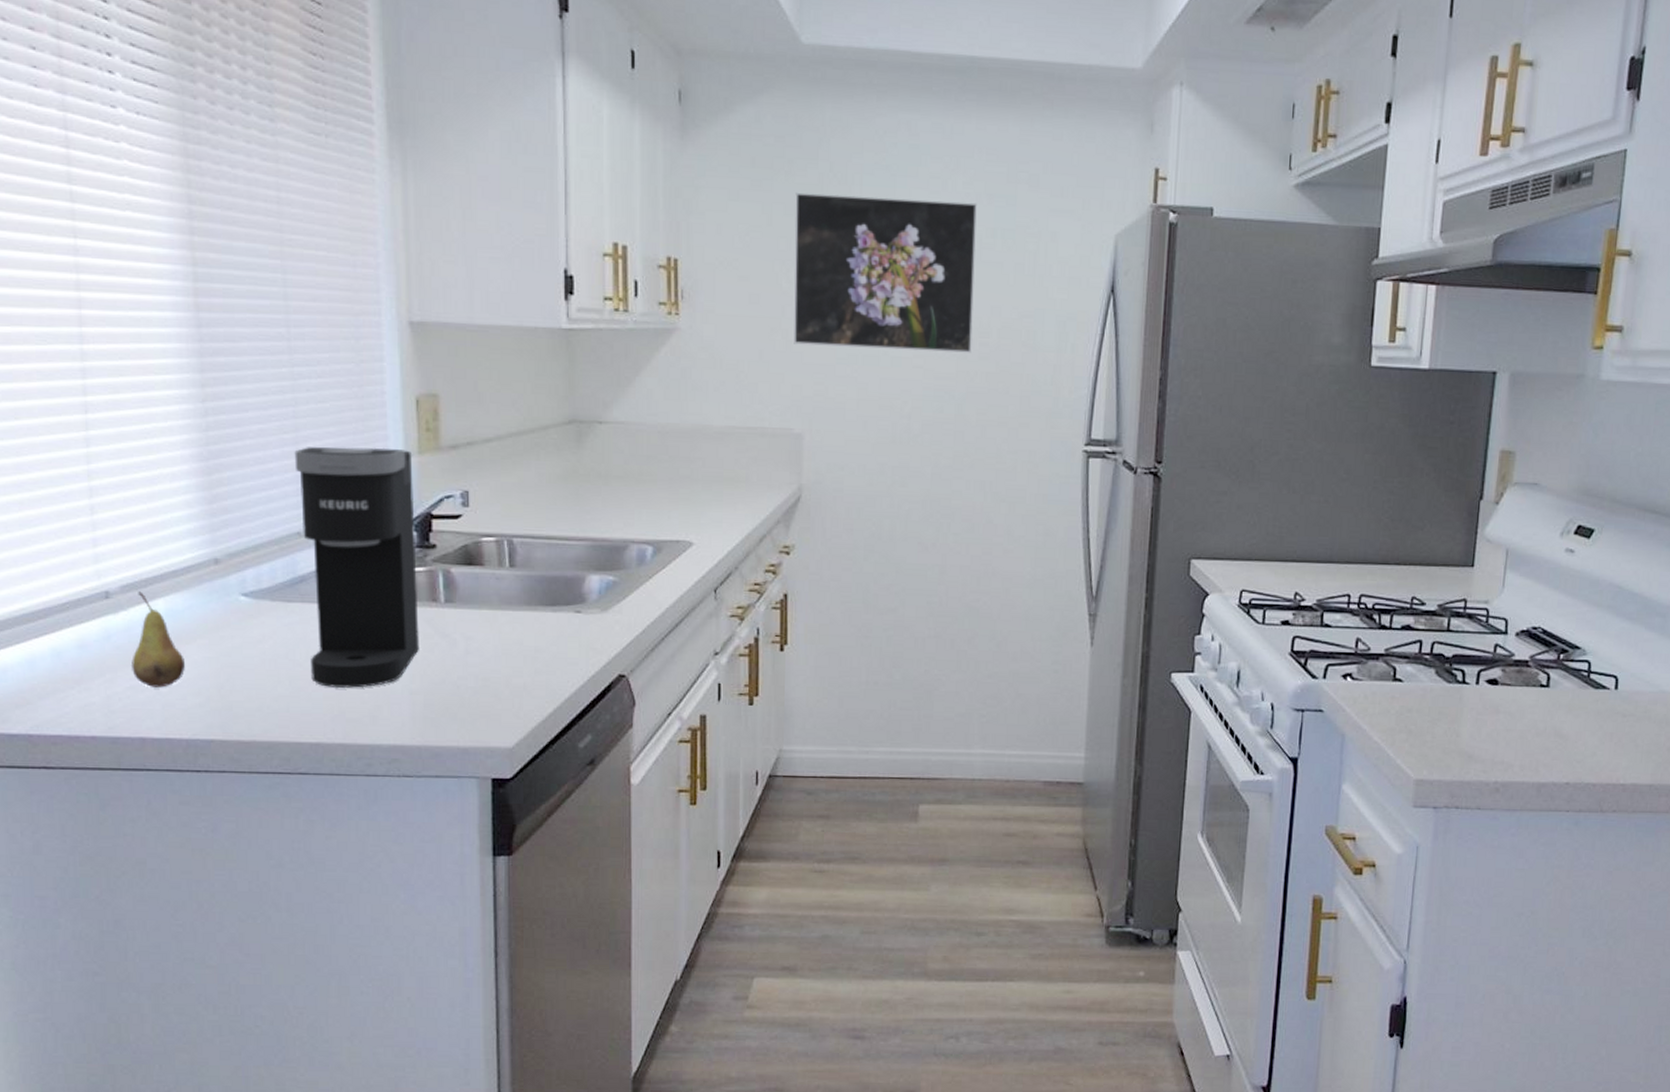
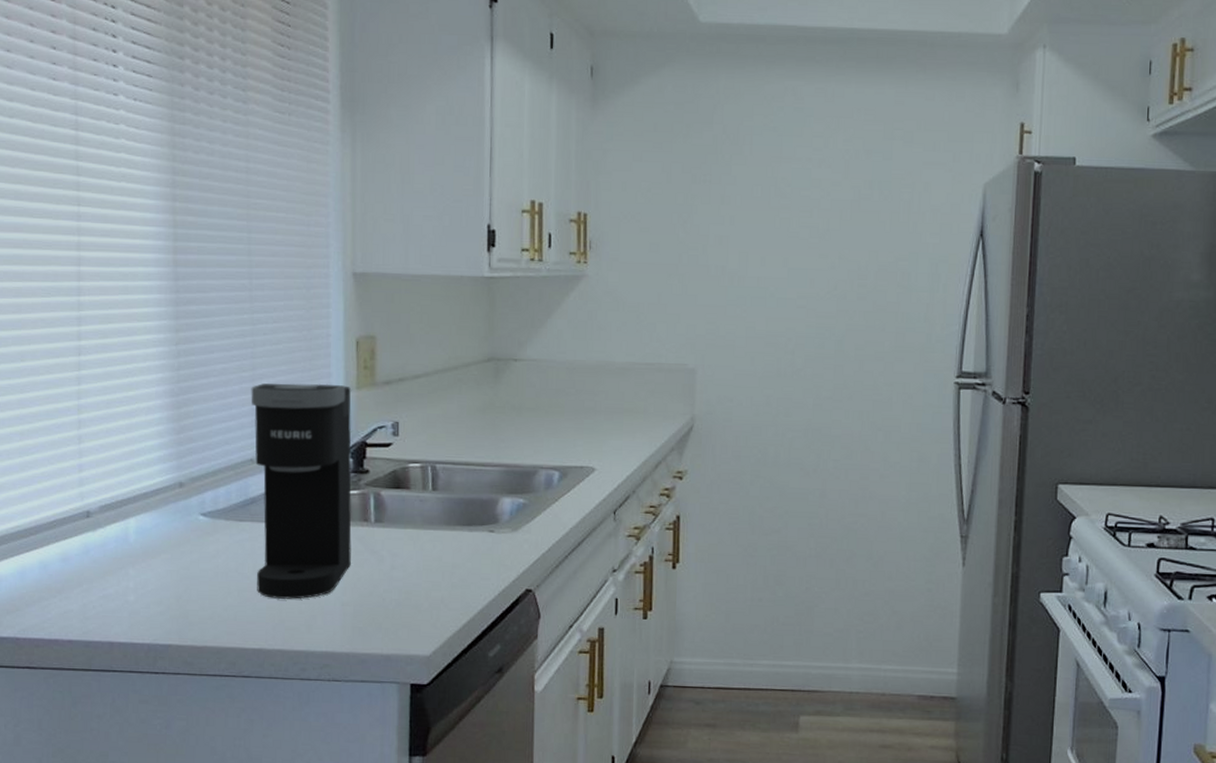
fruit: present [130,591,186,688] -> none [104,511,151,597]
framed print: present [794,192,977,353] -> none [689,153,856,294]

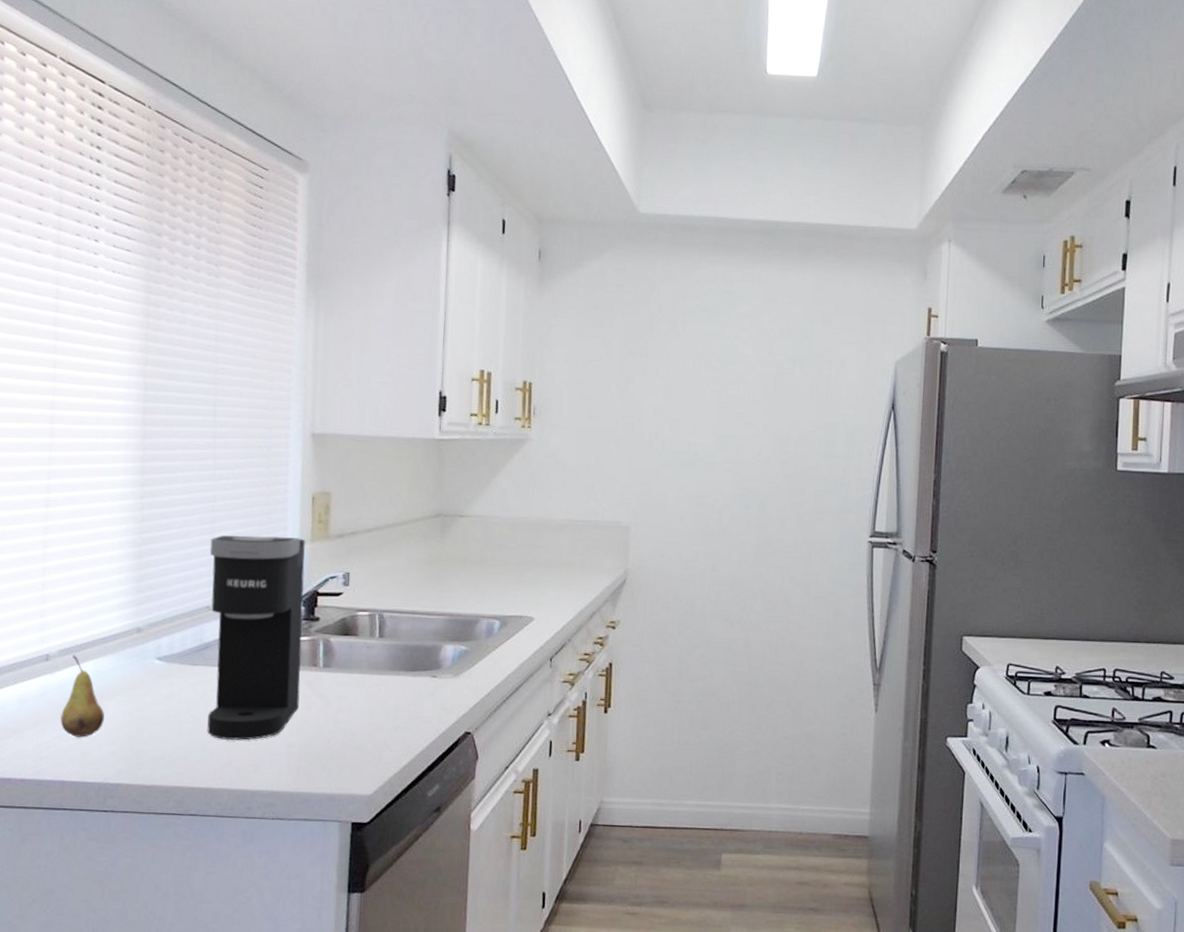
fruit: none [104,511,151,597] -> present [59,655,105,737]

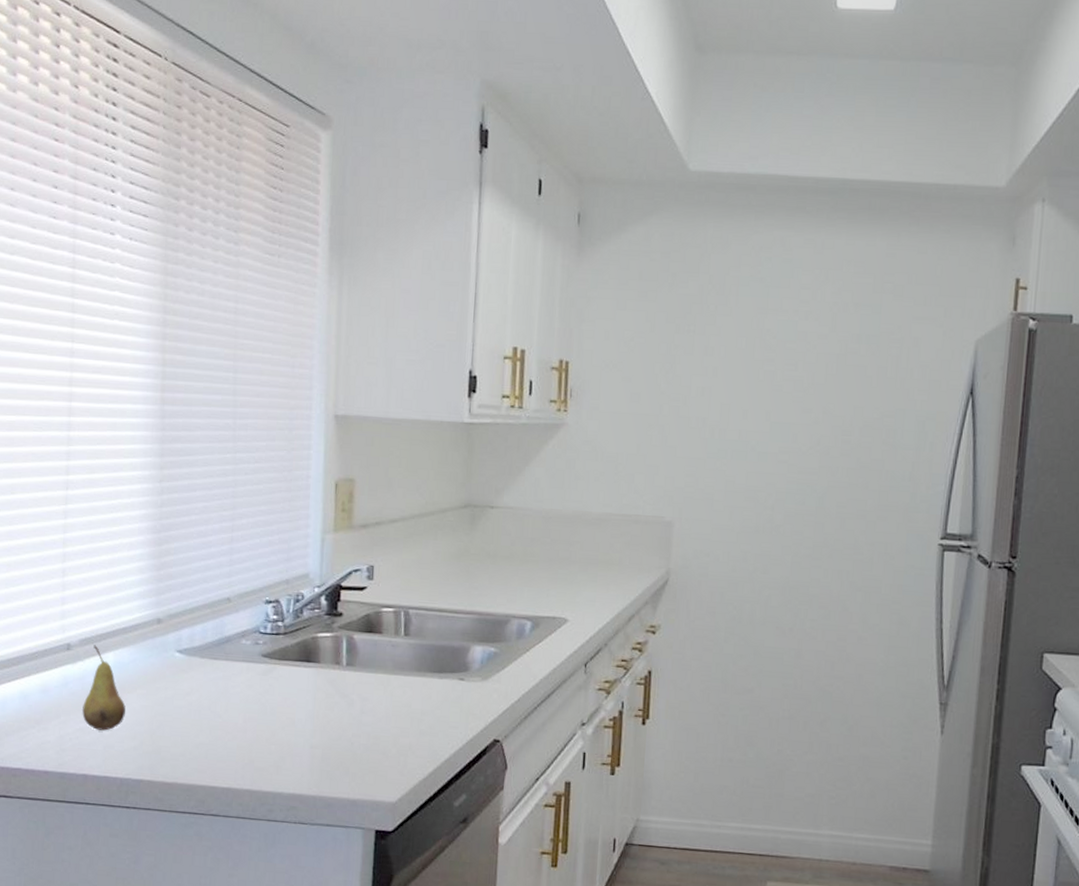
coffee maker: present [207,535,305,741] -> none [228,523,328,740]

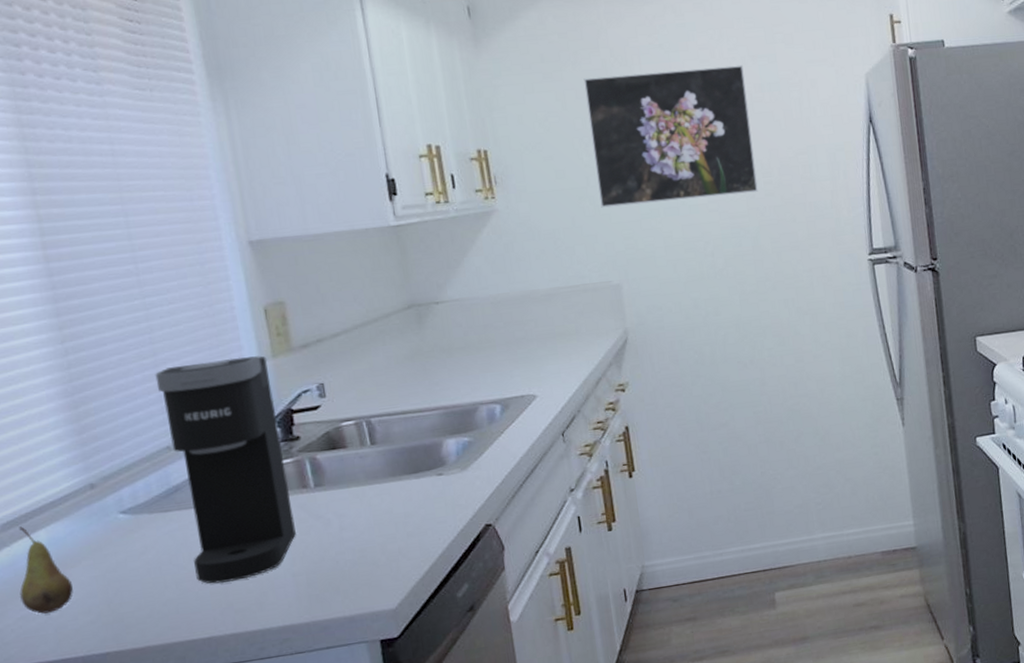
coffee maker: none [228,523,328,740] -> present [155,356,296,584]
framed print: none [669,302,844,450] -> present [583,65,758,208]

